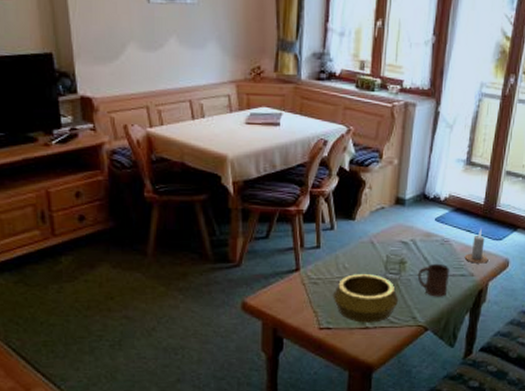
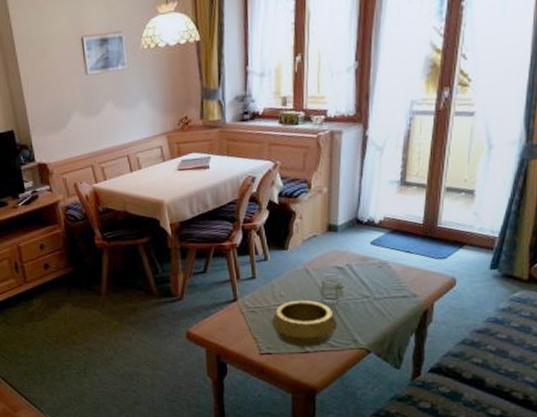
cup: present [417,263,449,297] -> none [356,286,389,320]
candle: present [464,228,489,264] -> none [405,248,432,284]

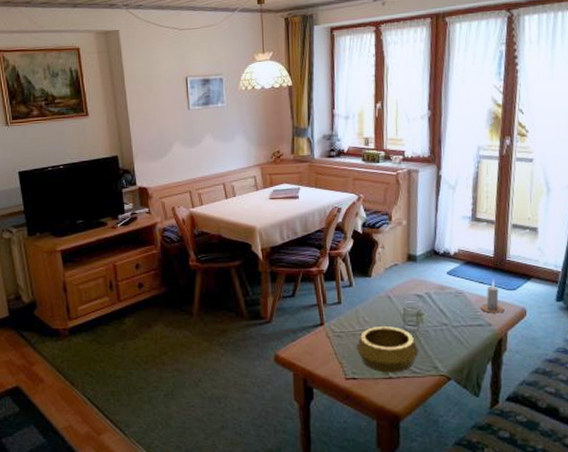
candle: none [405,248,432,284] -> present [480,279,505,313]

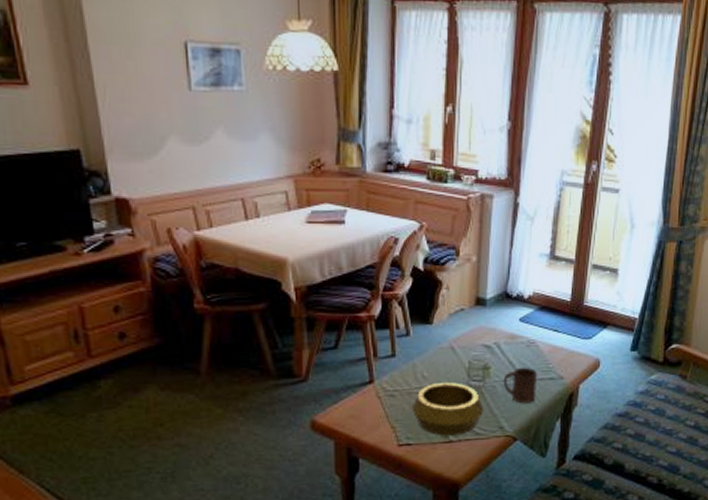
cup: none [435,314,467,347] -> present [503,367,537,404]
candle: present [480,279,505,313] -> none [552,327,578,365]

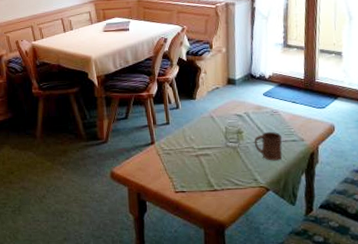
decorative bowl: present [411,382,484,436] -> none [183,144,241,186]

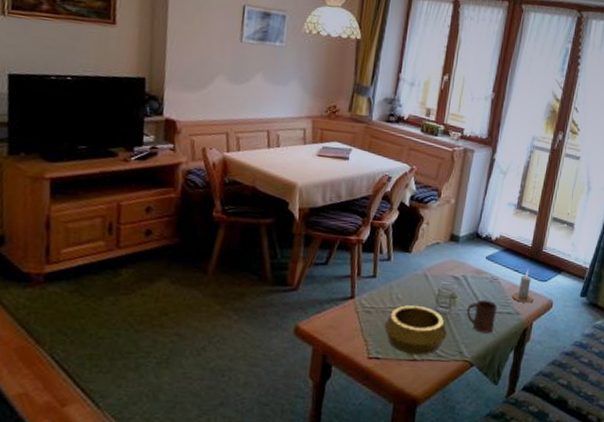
decorative bowl: none [183,144,241,186] -> present [384,305,448,355]
candle: none [293,99,316,130] -> present [511,269,534,303]

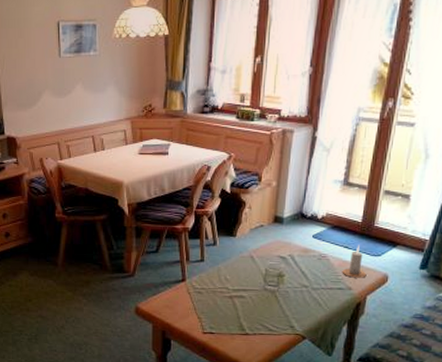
decorative bowl: present [384,305,448,355] -> none [215,285,277,330]
cup: present [466,299,497,333] -> none [295,277,327,308]

